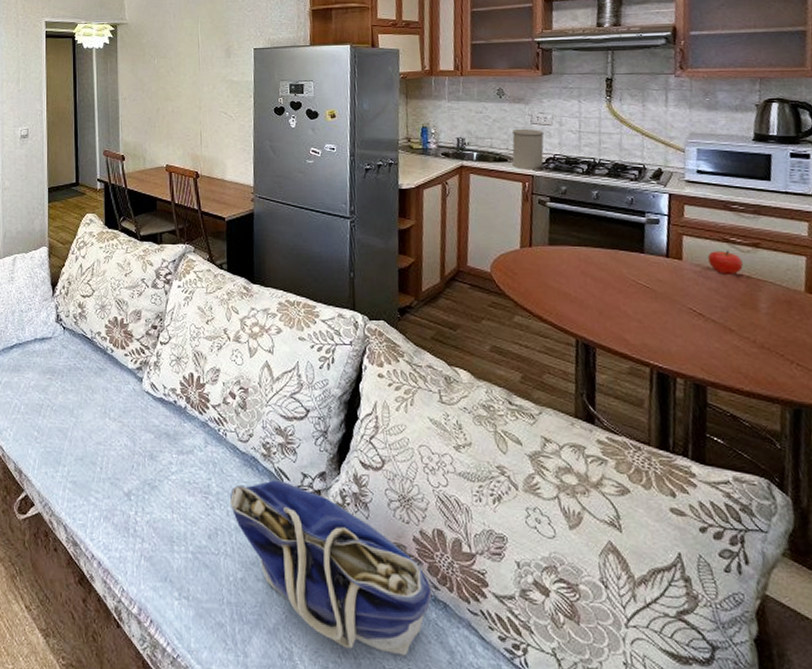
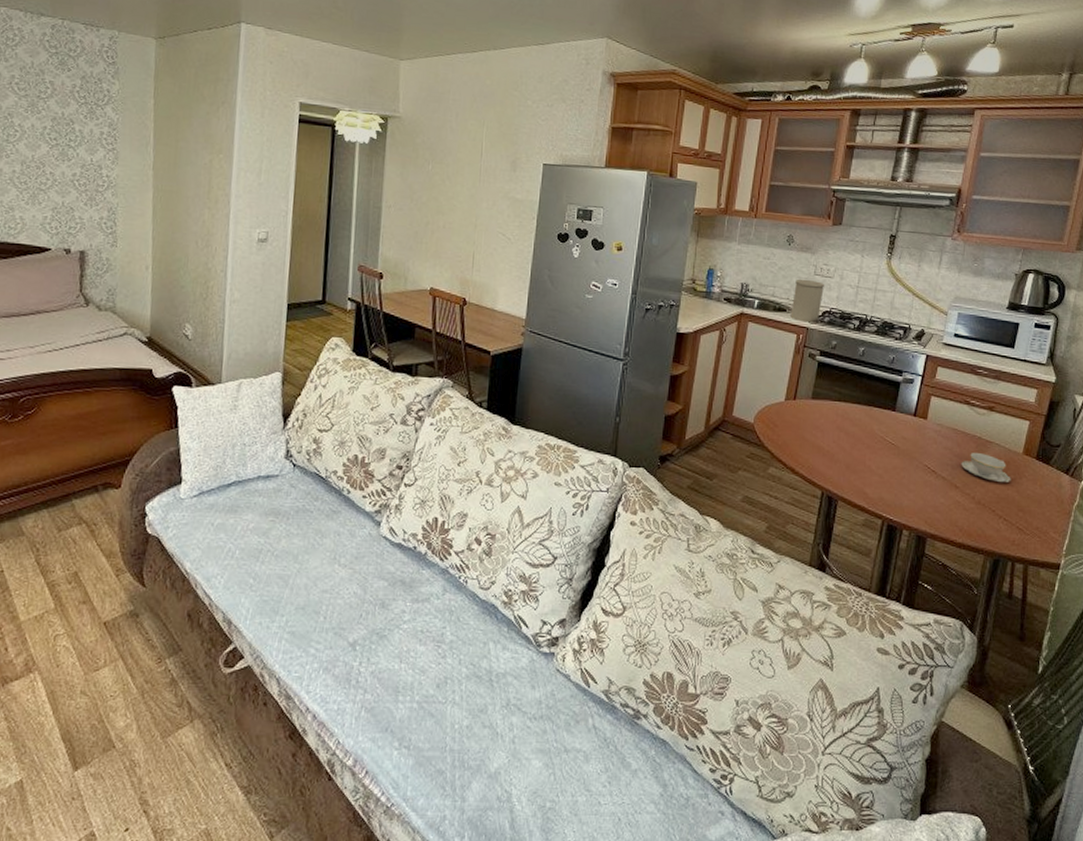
tote bag: present [229,480,432,656] -> none [463,627,654,791]
fruit: present [707,251,743,276] -> none [949,412,977,436]
teacup: none [731,293,797,325] -> present [961,453,1011,483]

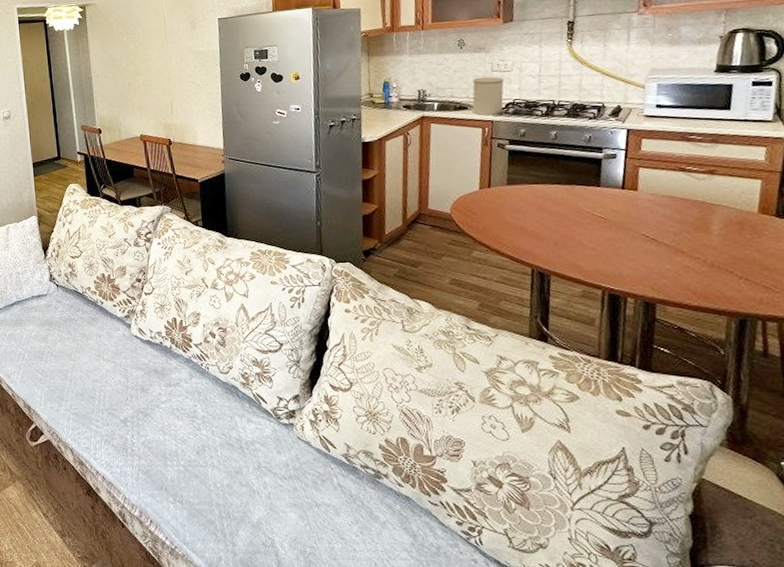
teacup: present [961,453,1011,483] -> none [684,217,748,244]

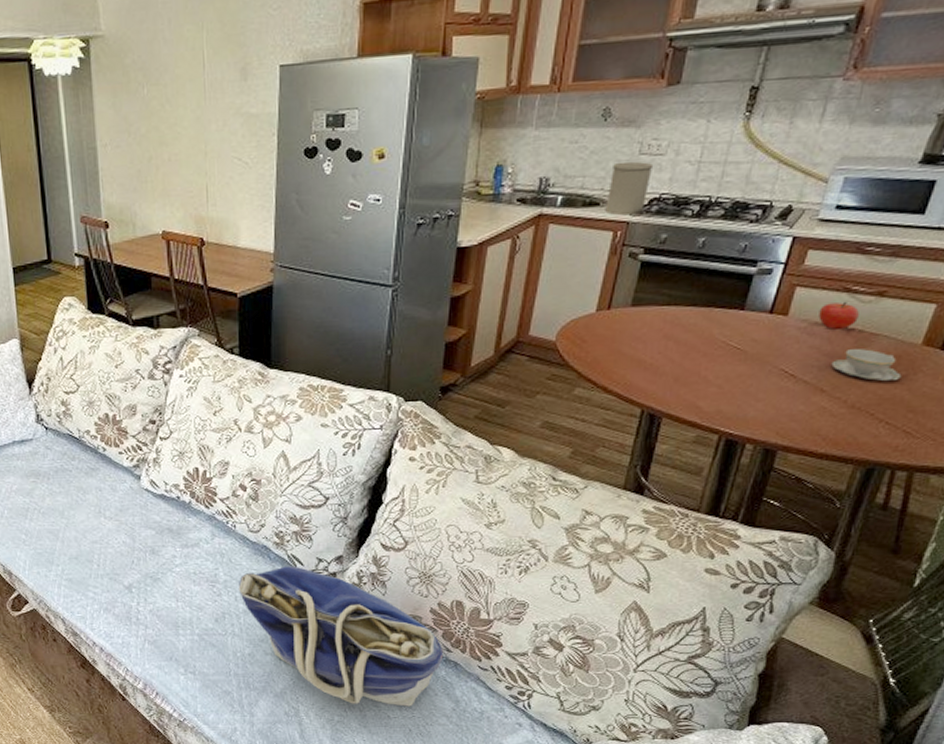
tote bag: none [214,404,396,540] -> present [238,566,444,707]
fruit: none [663,179,698,202] -> present [818,302,859,331]
teacup: none [684,217,748,244] -> present [831,349,902,382]

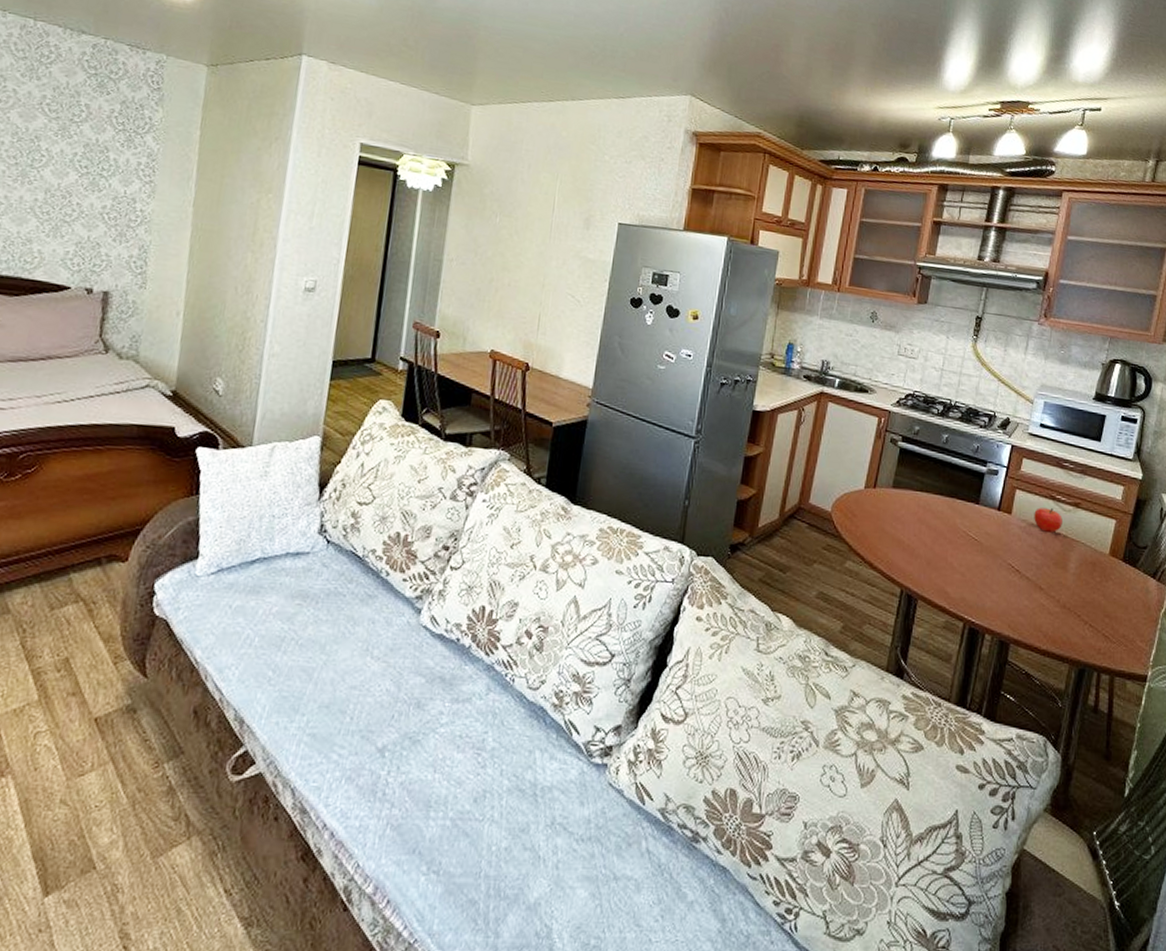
tote bag: present [238,566,444,707] -> none [505,734,714,927]
canister: present [605,161,652,216] -> none [872,358,908,407]
teacup: present [831,349,902,382] -> none [1046,552,1097,586]

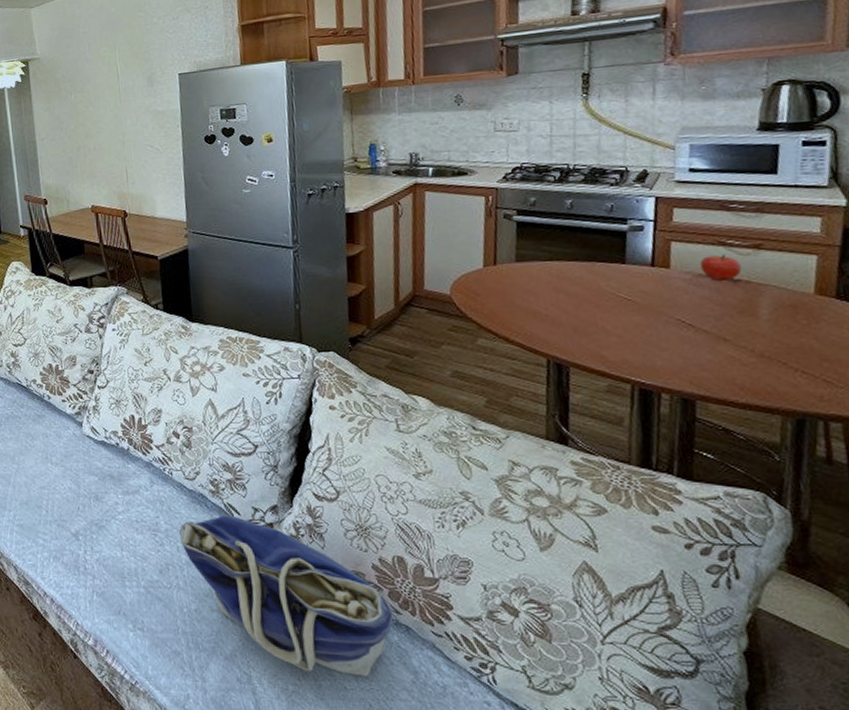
tote bag: none [505,734,714,927] -> present [179,515,393,677]

